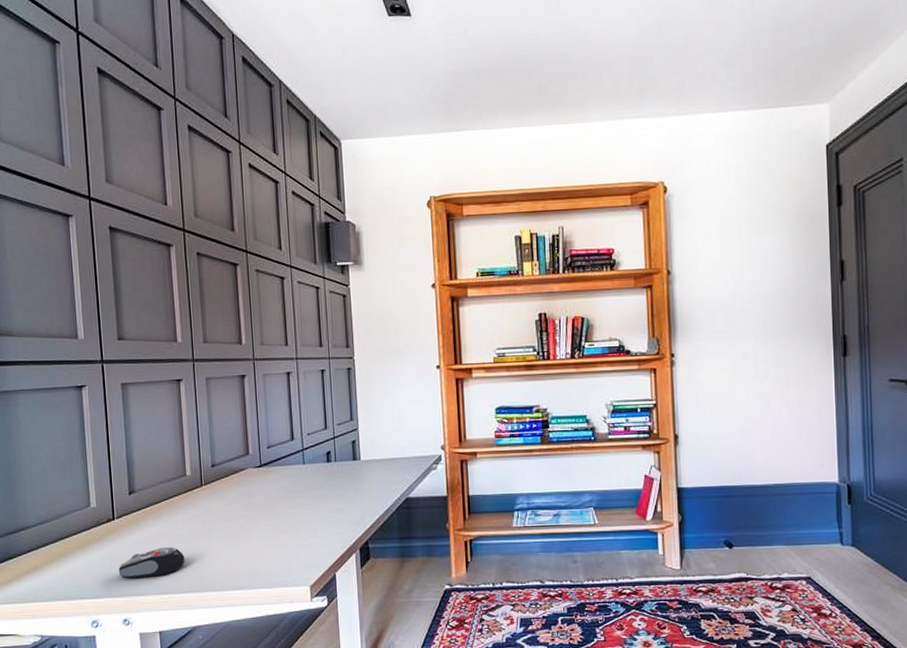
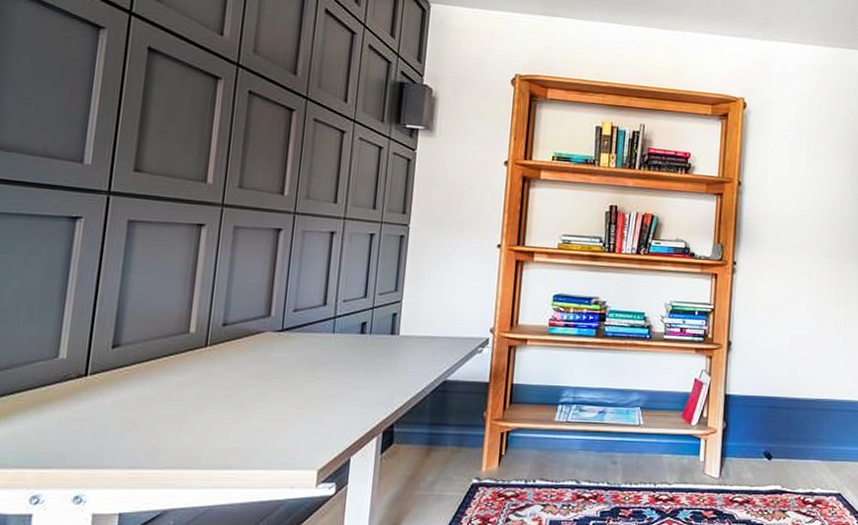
computer mouse: present [118,546,185,579] -> none [79,412,170,448]

